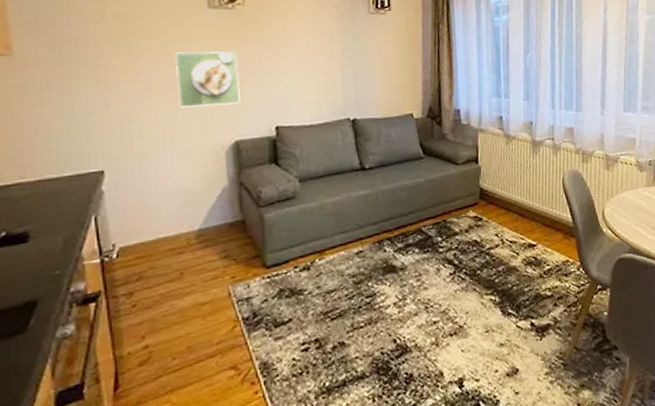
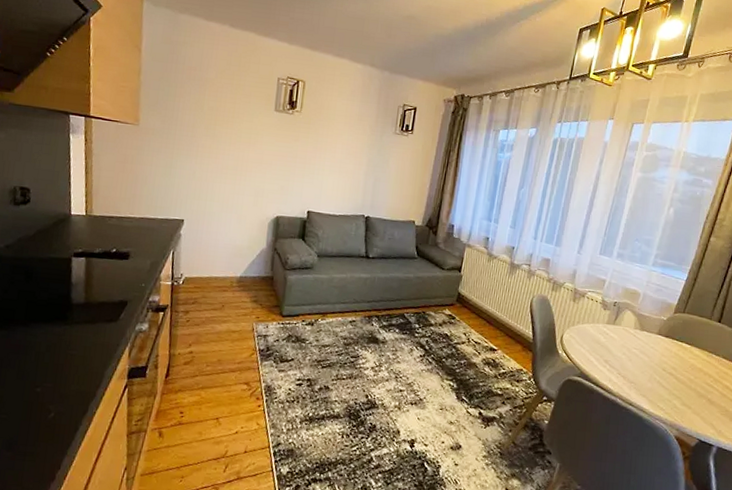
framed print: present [175,51,240,108] -> none [242,141,289,188]

